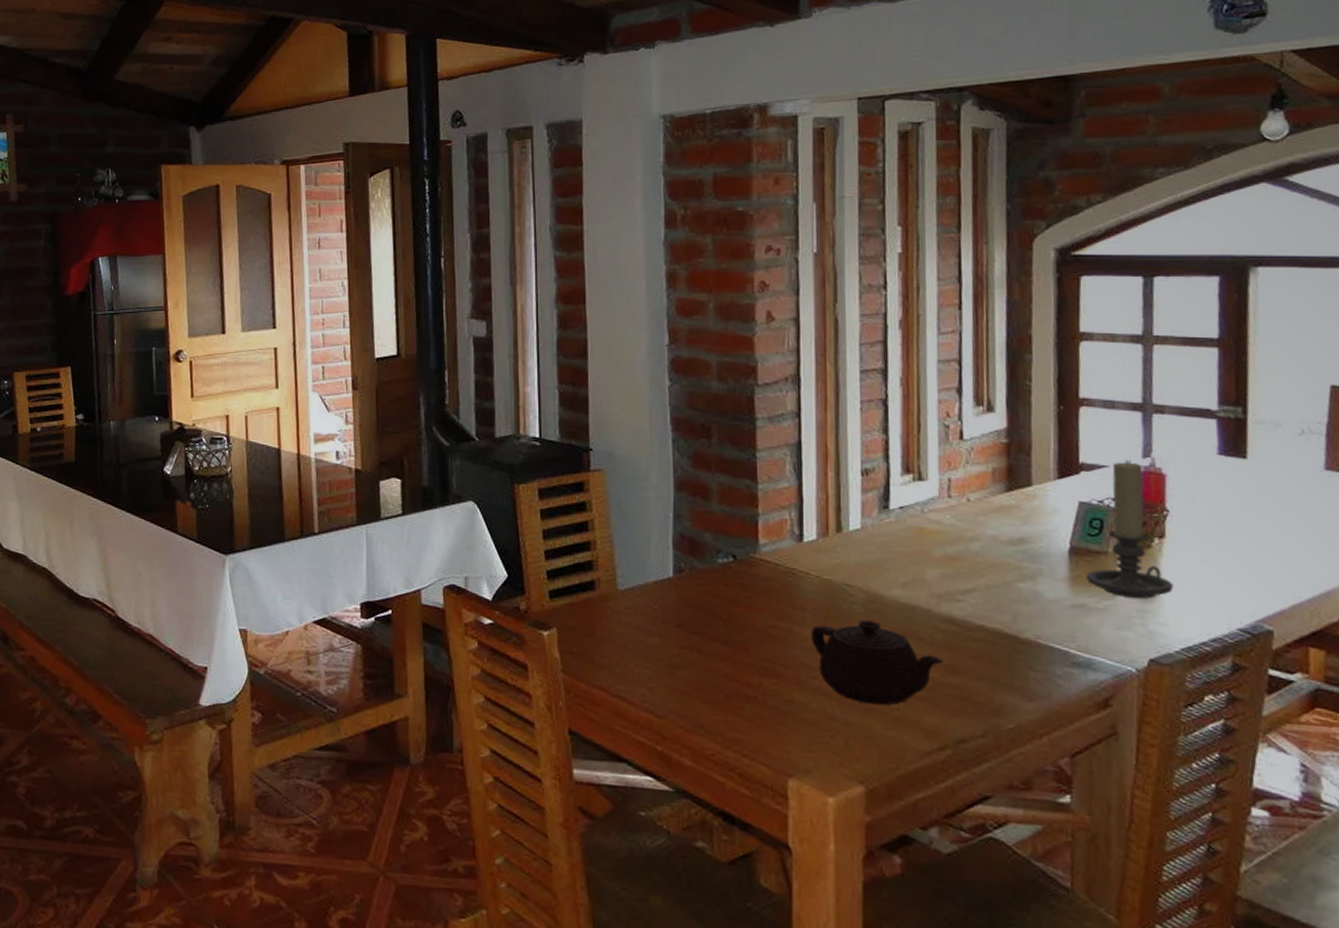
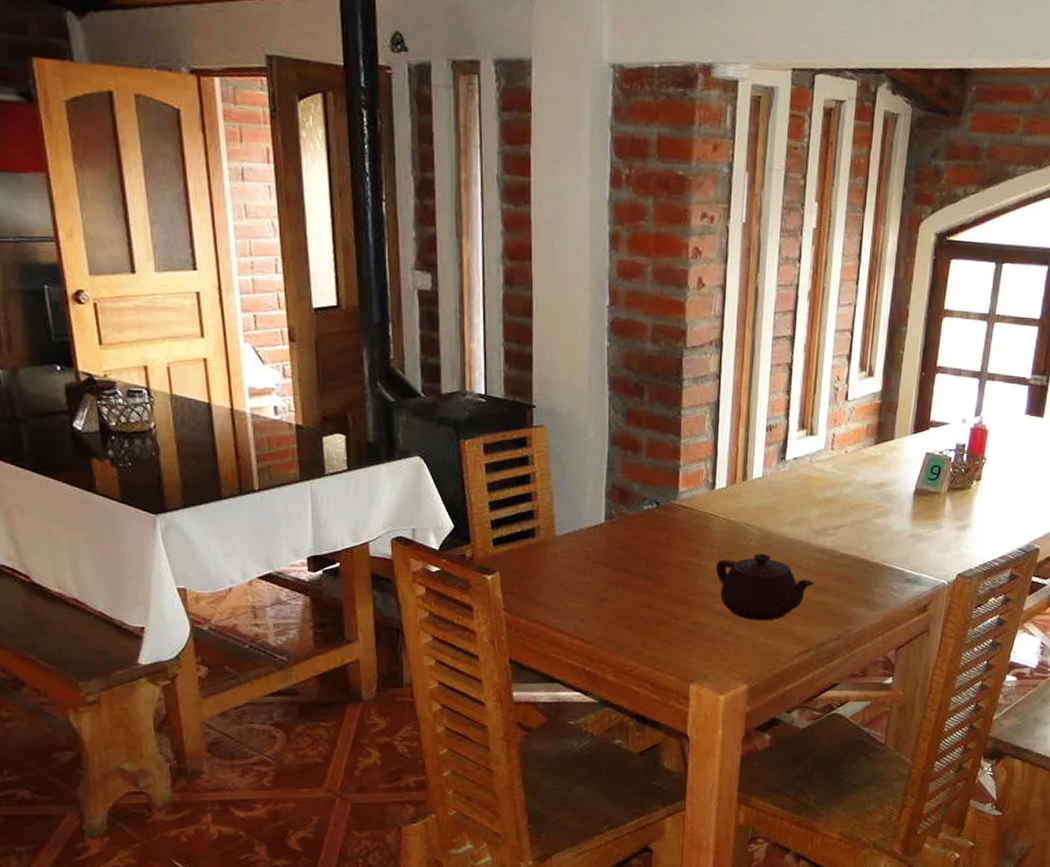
candle holder: present [1086,462,1174,598] -> none [923,420,981,528]

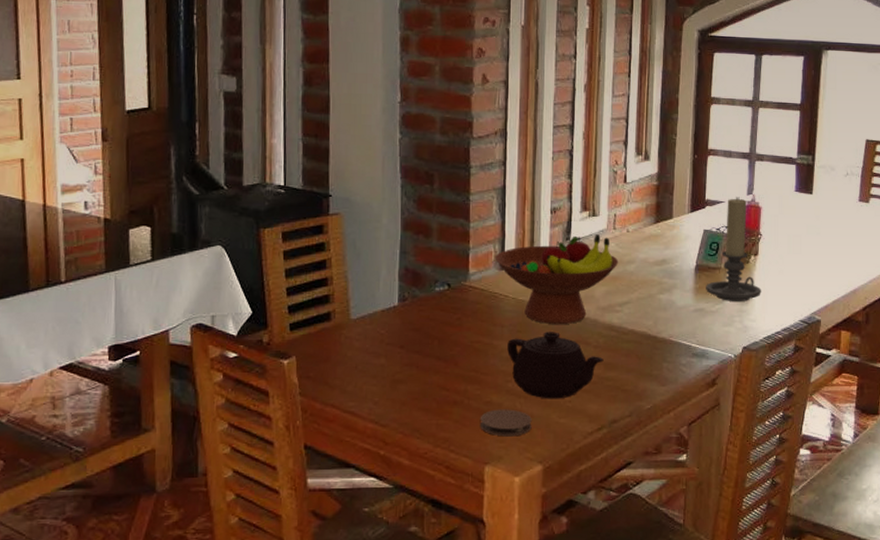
coaster: none [686,629,739,656] -> present [480,409,532,437]
fruit bowl: none [706,455,835,546] -> present [495,234,619,324]
candle holder: none [923,420,981,528] -> present [706,198,761,301]

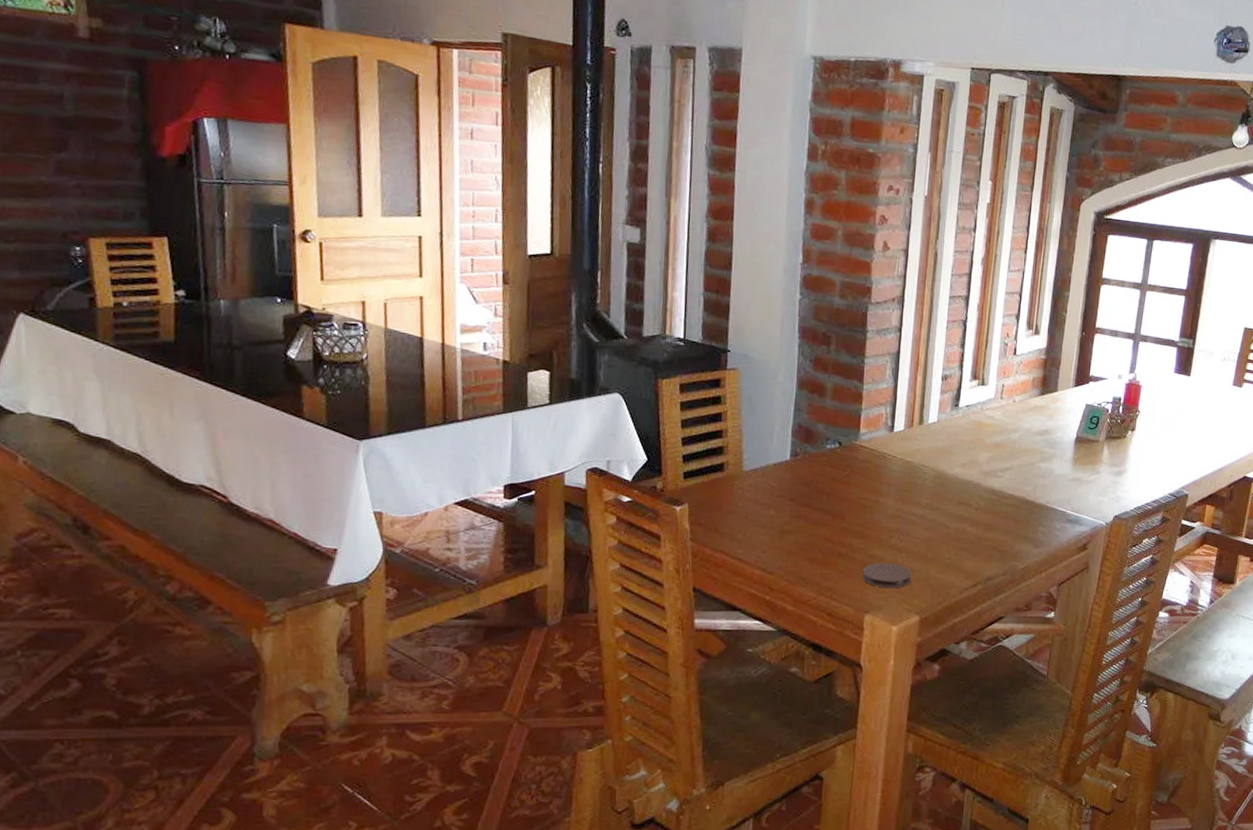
fruit bowl: present [495,234,619,324] -> none [885,403,1004,486]
teapot: present [507,332,604,399] -> none [892,492,983,556]
candle holder: present [706,198,761,301] -> none [1084,376,1136,473]

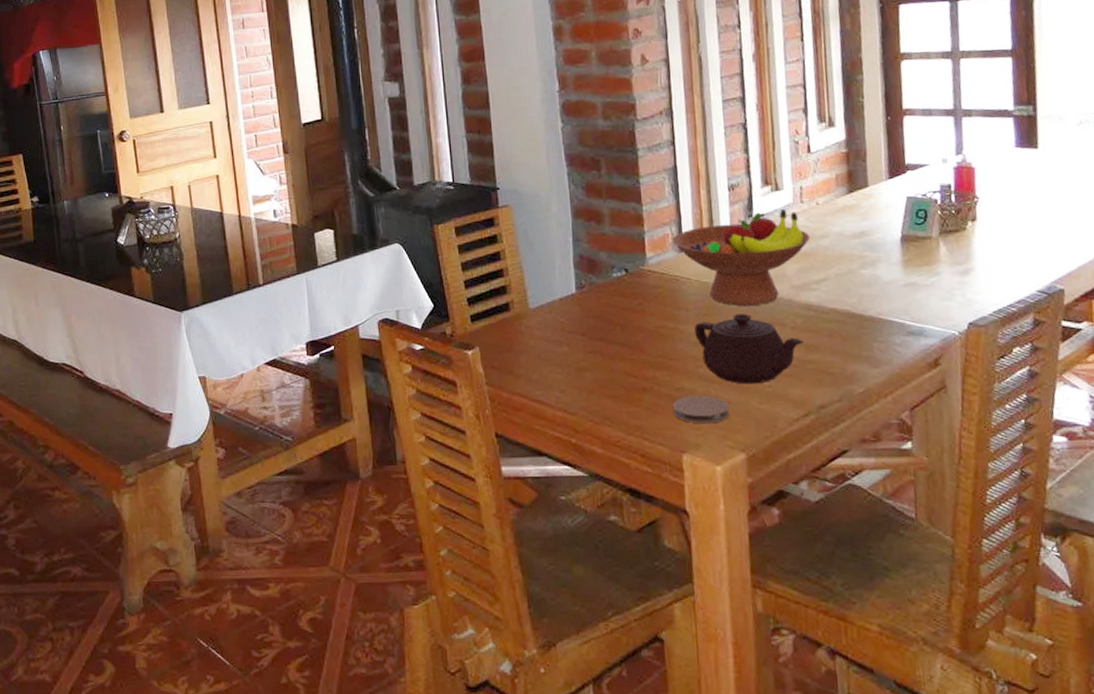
fruit bowl: none [885,403,1004,486] -> present [672,209,811,306]
teapot: none [892,492,983,556] -> present [694,313,804,385]

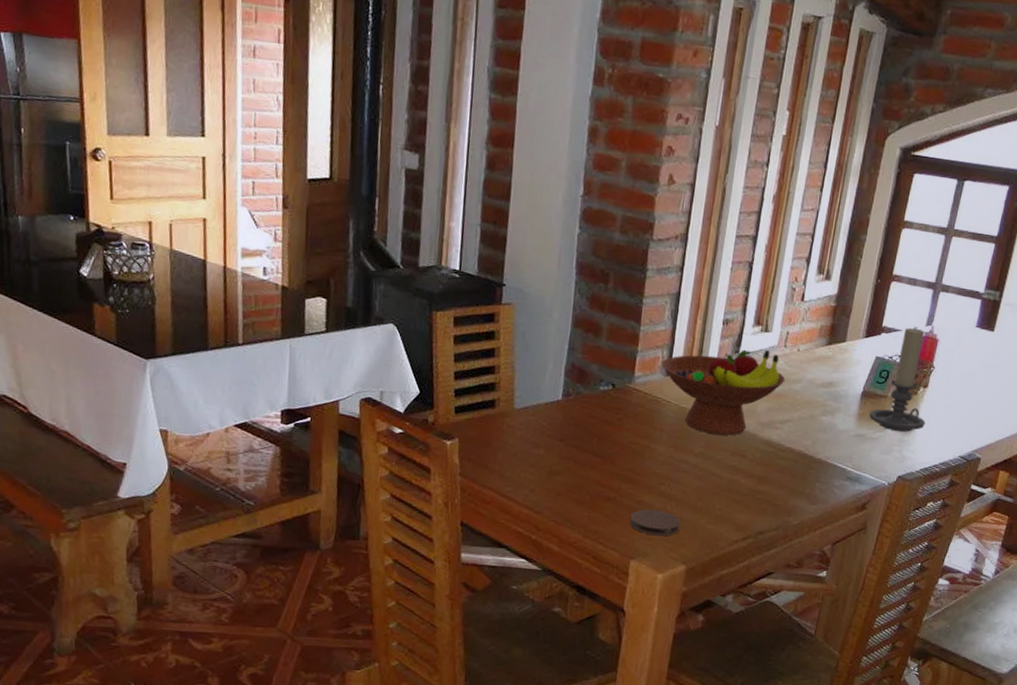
teapot: present [694,313,804,385] -> none [664,440,758,506]
candle holder: none [916,159,985,273] -> present [869,328,926,432]

